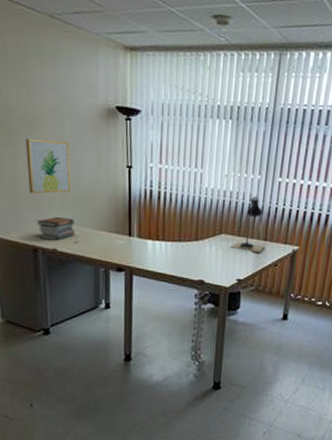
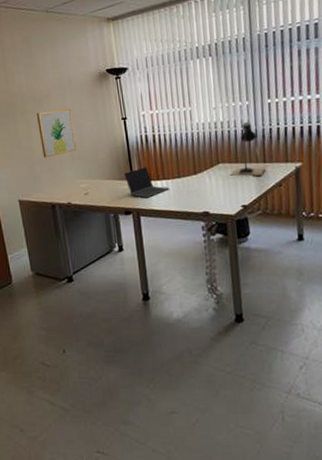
book stack: present [37,217,76,240] -> none [52,173,85,196]
laptop computer: none [121,224,167,258] -> present [124,167,169,198]

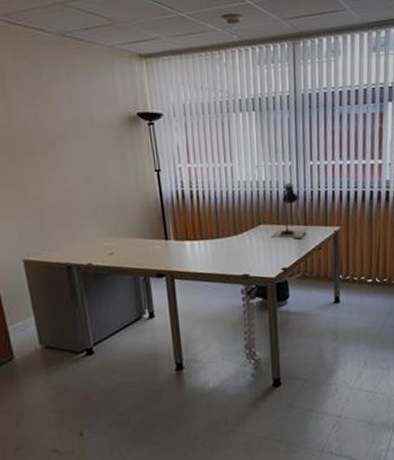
wall art: present [36,108,77,158] -> none [47,154,100,211]
laptop computer: present [124,167,169,198] -> none [157,225,207,260]

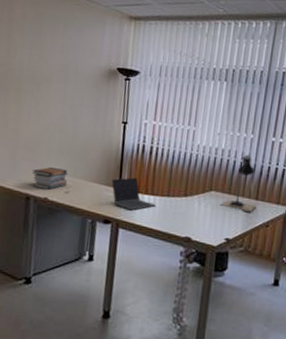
book stack: none [68,230,110,255] -> present [32,167,68,190]
laptop computer: none [157,225,207,260] -> present [111,177,155,211]

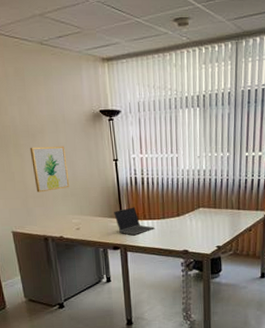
wall art: none [29,94,71,145] -> present [29,146,70,193]
book stack: present [32,167,68,190] -> none [45,209,77,229]
desk lamp: present [220,154,257,213] -> none [208,171,239,222]

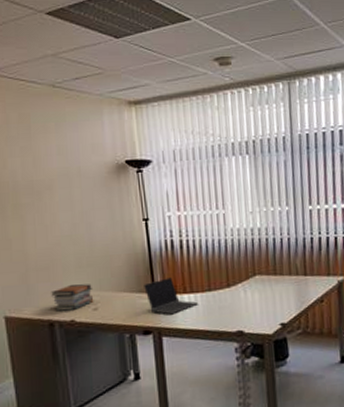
wall art: present [29,146,70,193] -> none [33,204,86,264]
book stack: none [45,209,77,229] -> present [51,284,94,311]

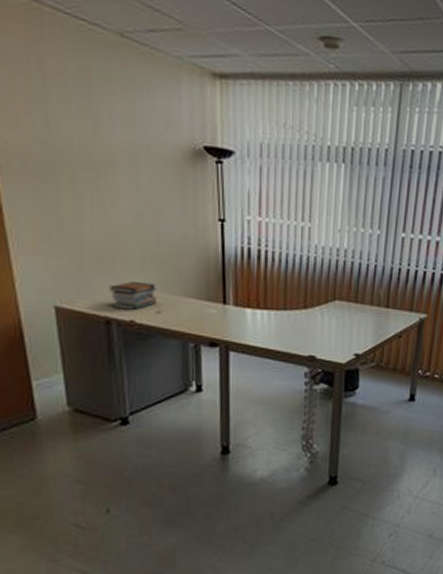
laptop computer: present [144,277,198,315] -> none [214,289,270,330]

